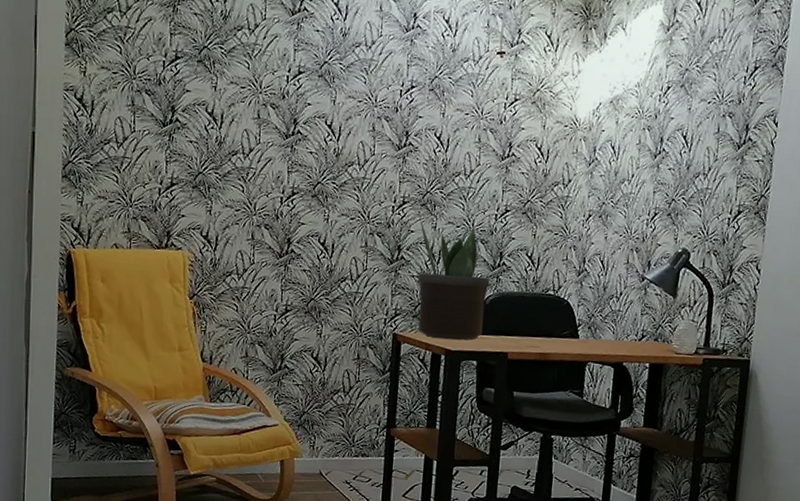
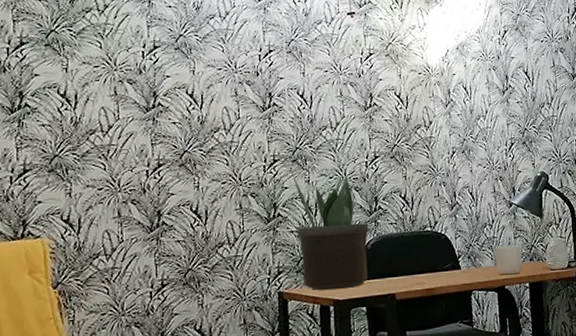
mug: none [616,320,647,352] -> present [494,245,522,275]

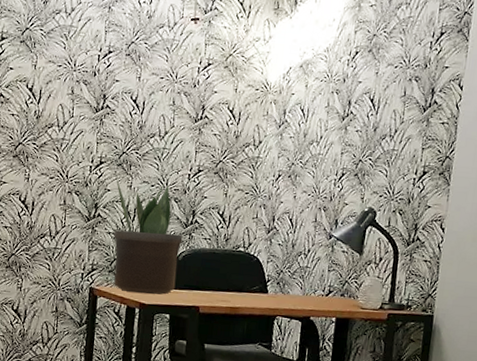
mug: present [494,245,522,275] -> none [304,276,334,307]

